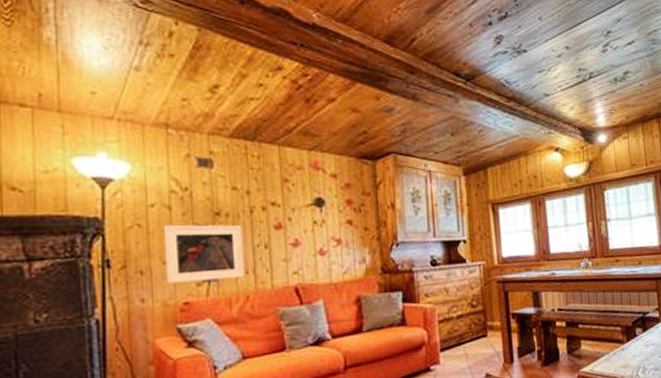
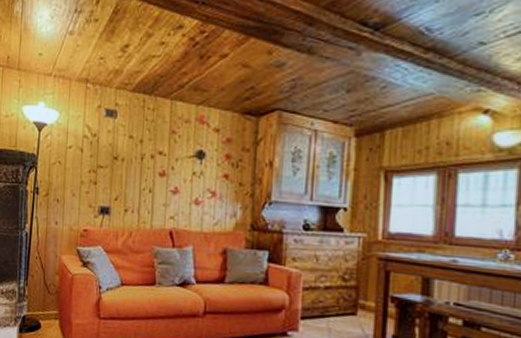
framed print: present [163,224,245,284] -> none [73,164,134,216]

